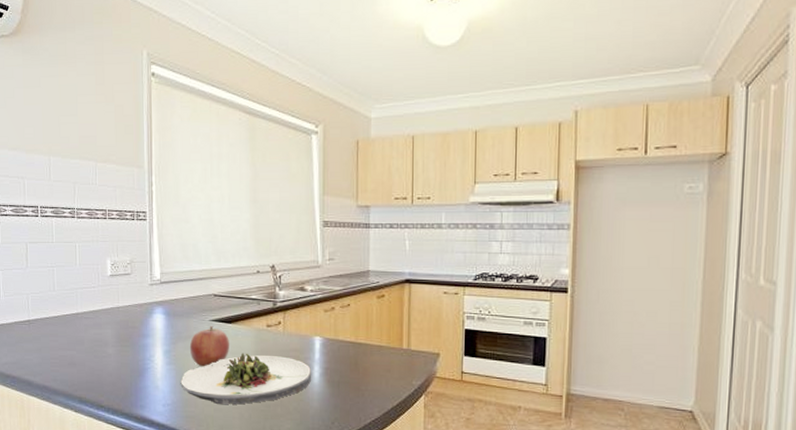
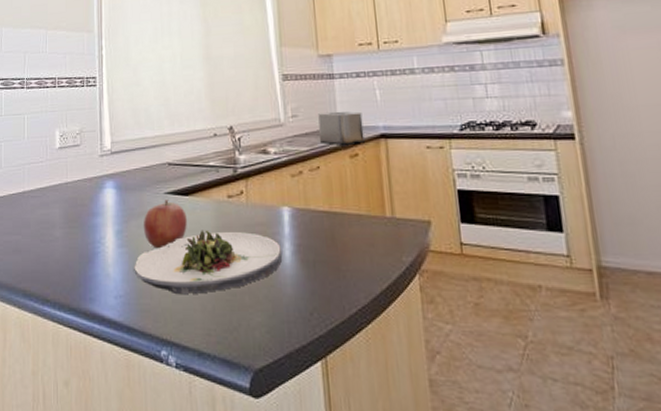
toaster: none [351,257,391,288] -> present [318,111,365,146]

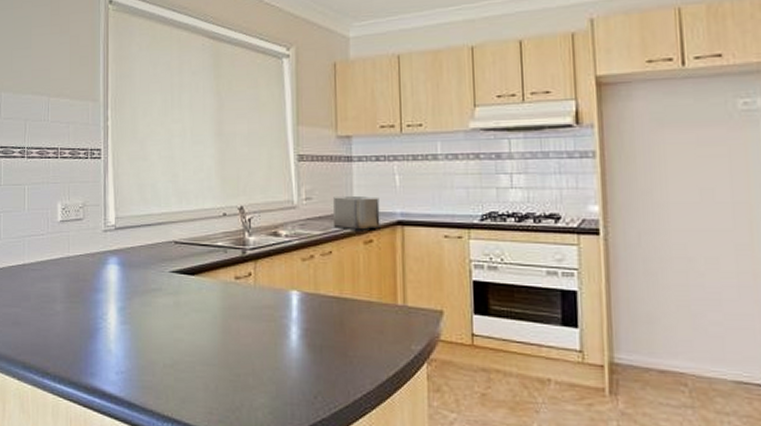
salad plate: present [134,230,283,295] -> none [136,310,289,374]
fruit: present [143,200,187,249] -> none [146,278,192,327]

